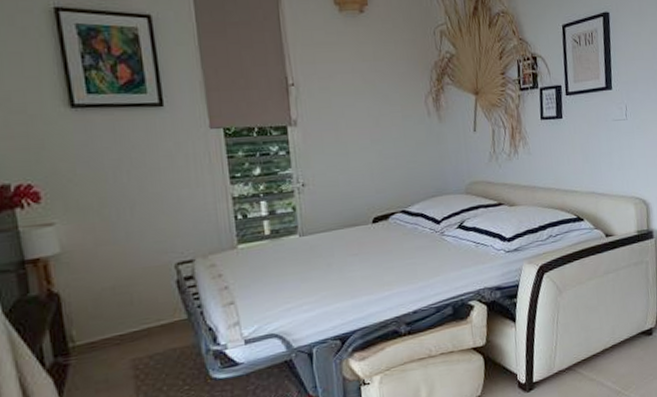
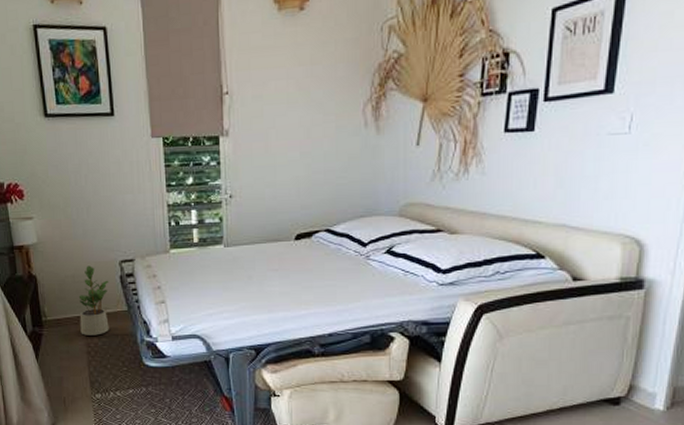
potted plant: none [121,272,164,357] -> present [78,265,109,336]

